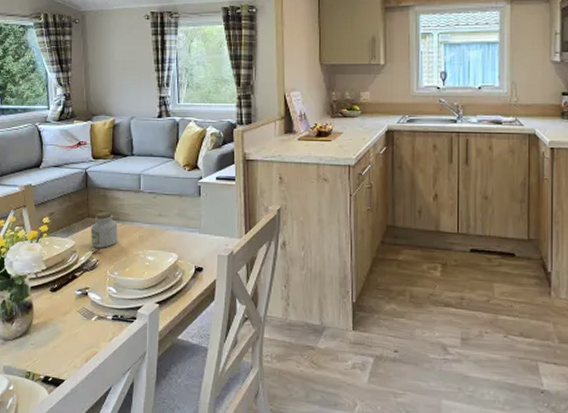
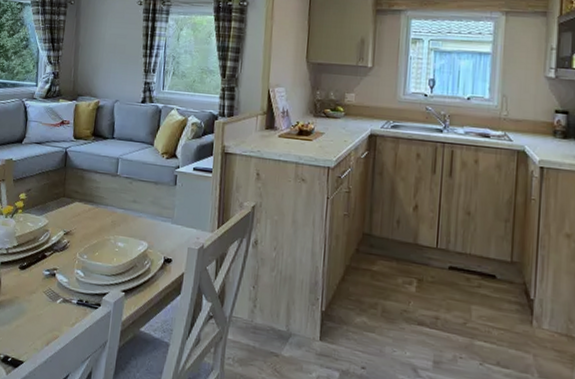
jar: present [91,211,118,248] -> none [64,192,92,230]

